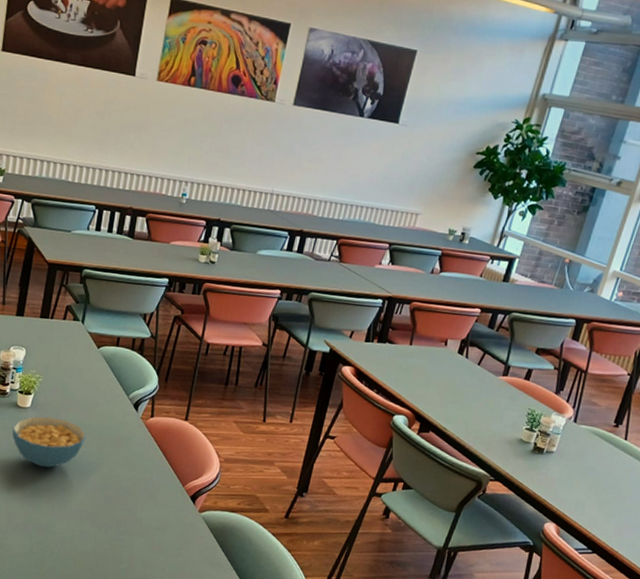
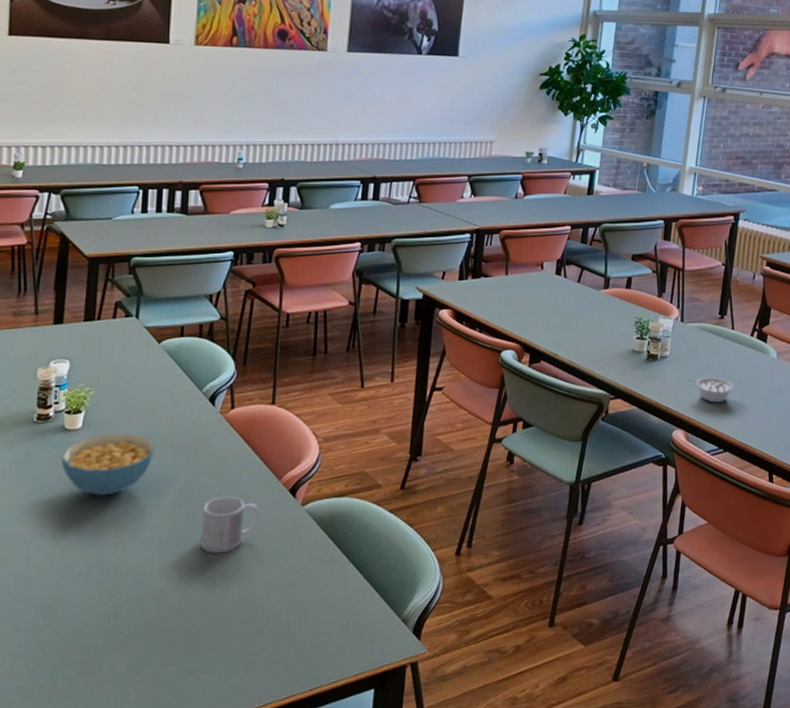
mug: none [113,489,164,536] -> present [200,496,260,554]
legume: none [570,477,616,507] -> present [688,377,735,403]

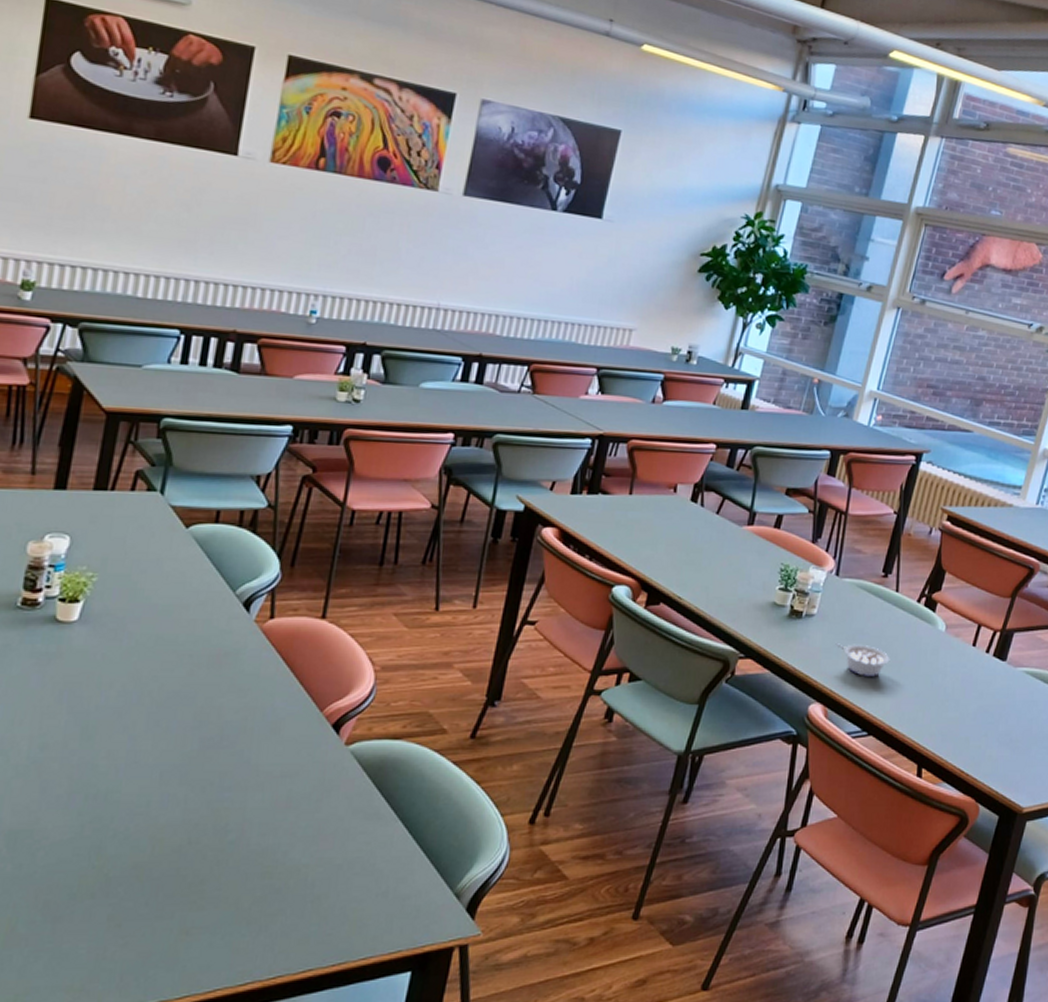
cereal bowl: present [61,433,155,496] -> none [47,632,169,708]
mug: present [200,496,260,554] -> none [214,724,293,792]

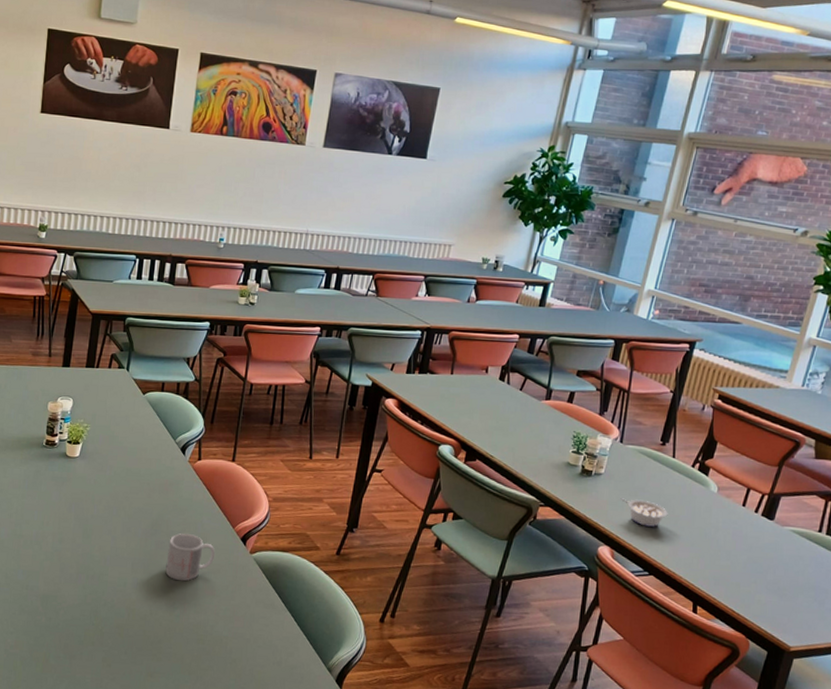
mug: none [214,724,293,792] -> present [165,533,216,582]

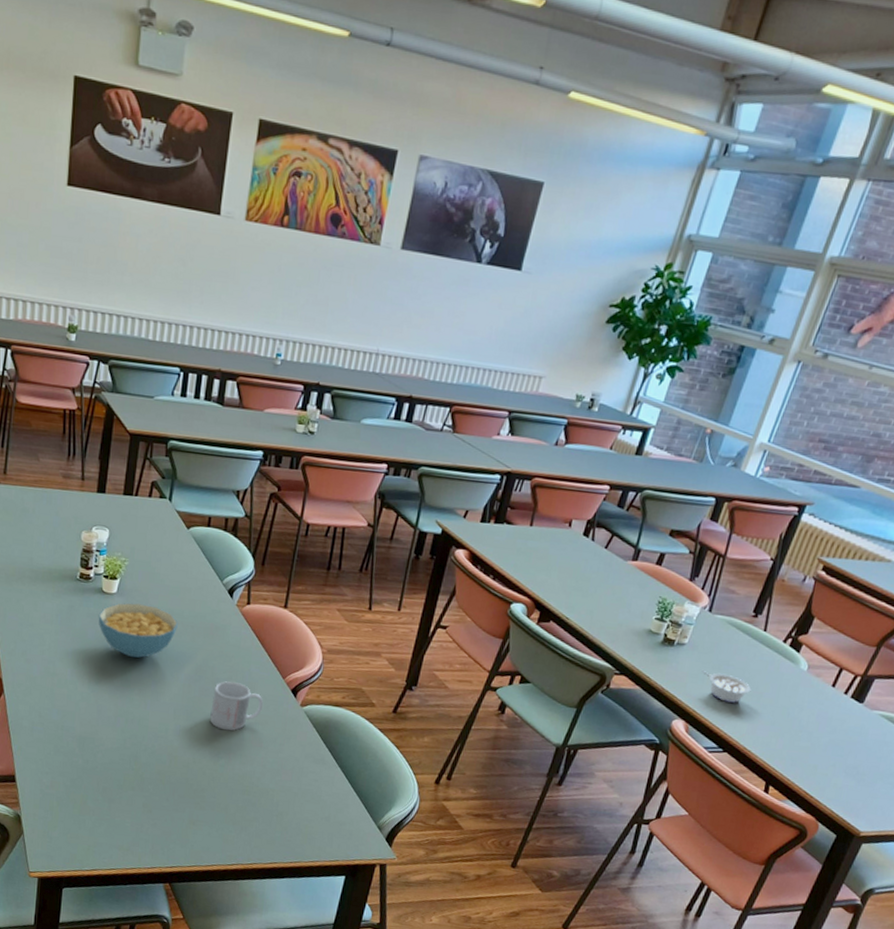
cereal bowl: none [62,465,135,517] -> present [98,603,178,659]

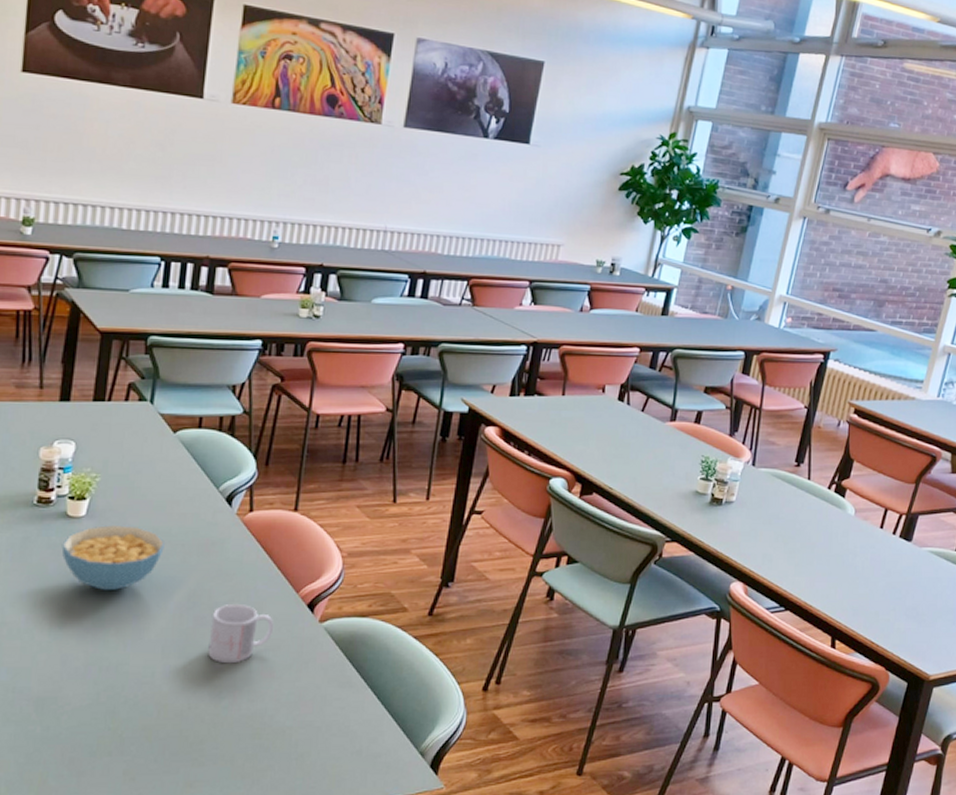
legume: present [702,671,752,703] -> none [753,527,804,557]

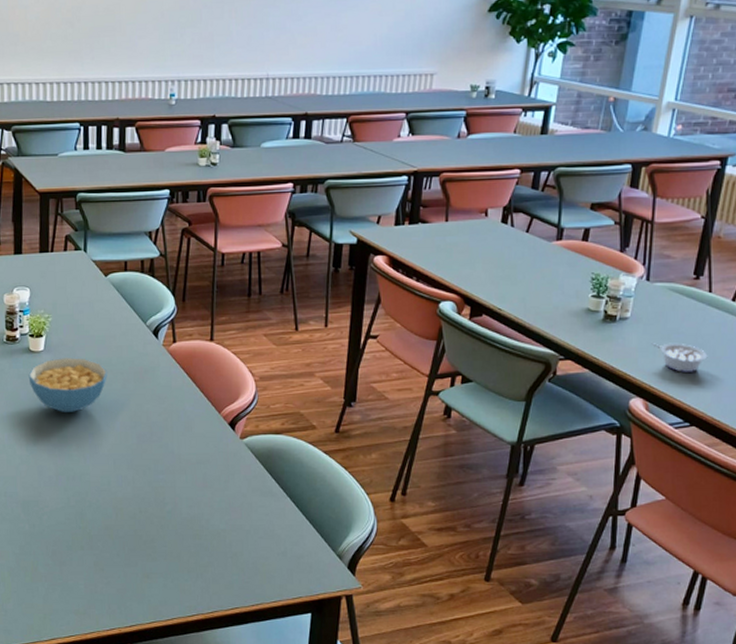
mug: present [208,604,274,664] -> none [150,424,203,475]
legume: none [753,527,804,557] -> present [651,343,708,372]

